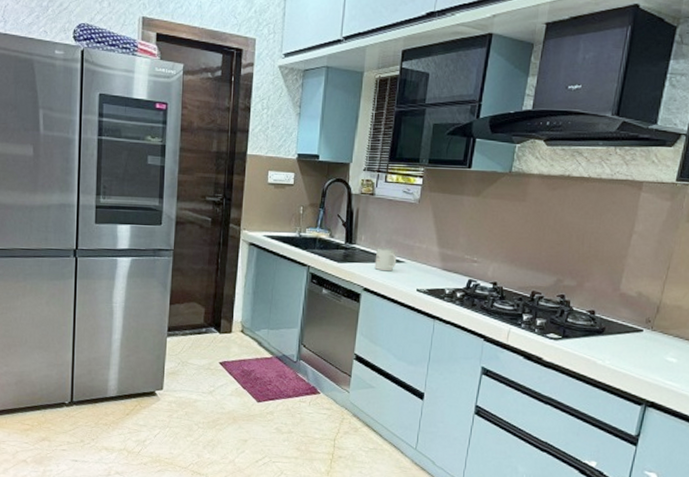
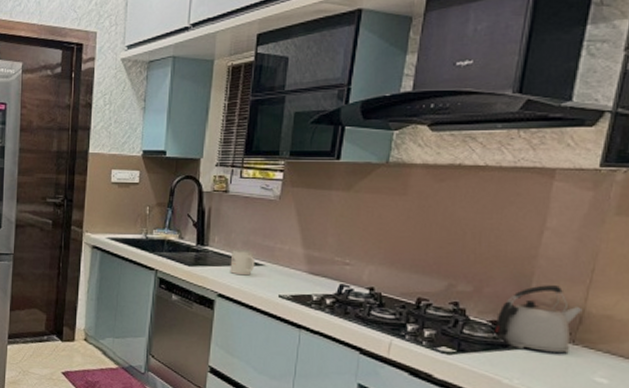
kettle: none [592,280,660,338] -> present [494,285,583,354]

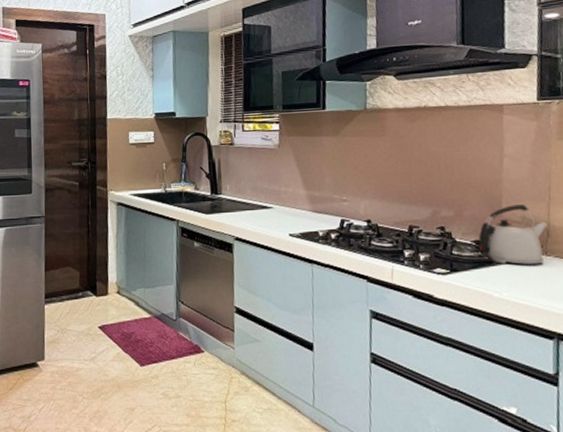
mug: present [230,248,256,276] -> none [242,194,265,219]

